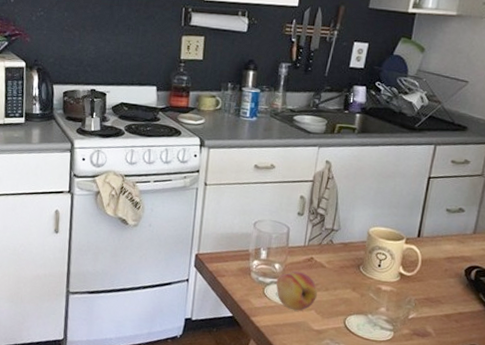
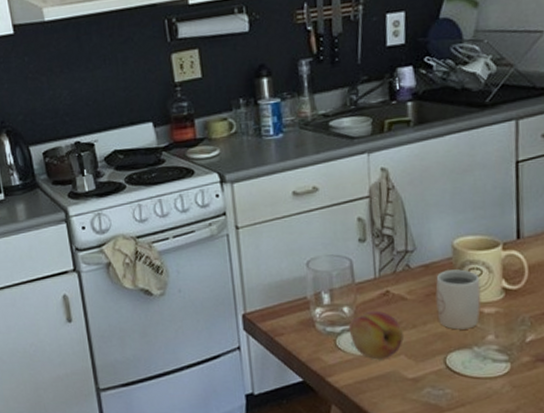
mug: none [346,250,384,300] -> present [435,269,482,330]

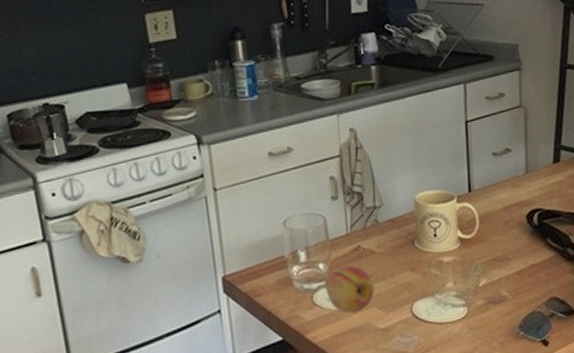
mug: present [435,269,482,330] -> none [401,222,441,280]

